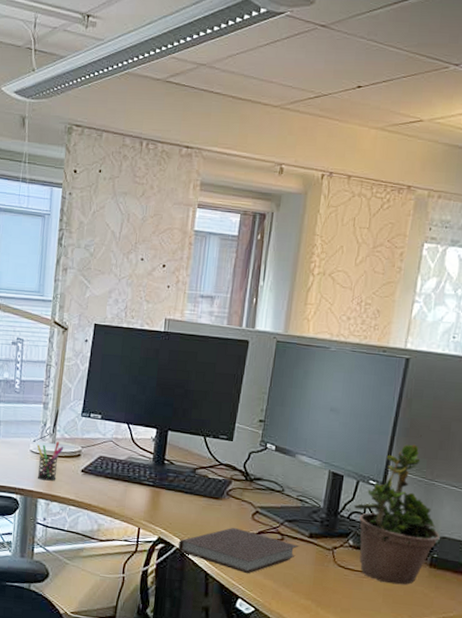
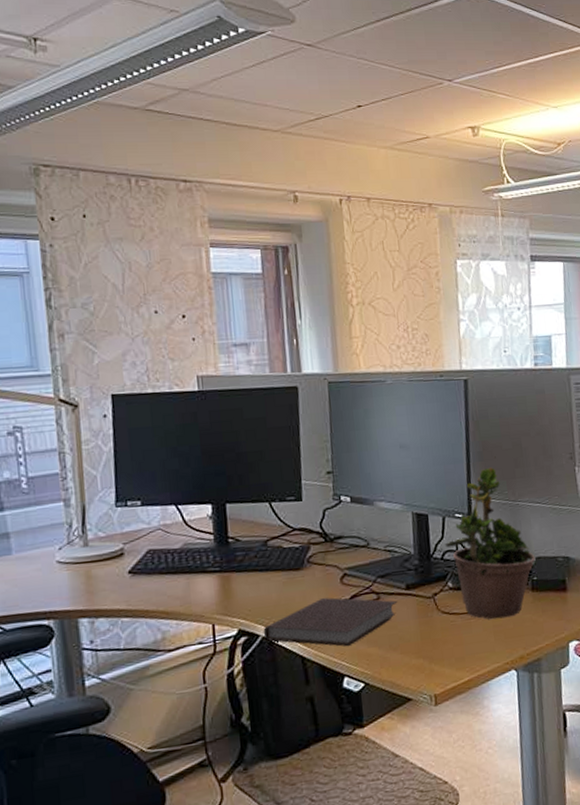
pen holder: present [36,441,64,481] -> none [64,542,101,595]

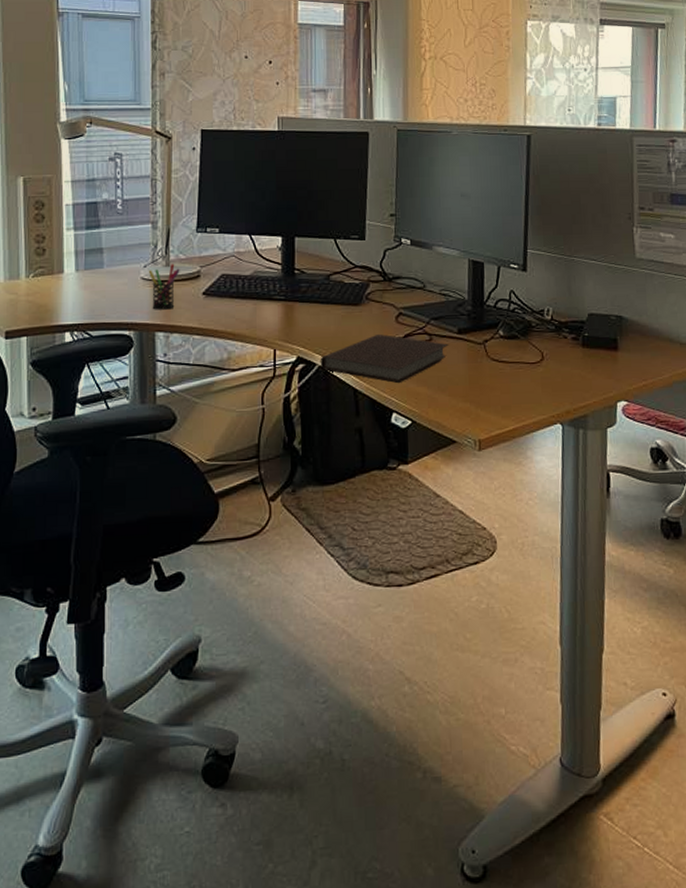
pen holder: none [64,542,101,595] -> present [148,263,180,310]
potted plant: present [444,456,536,620] -> none [498,211,588,371]

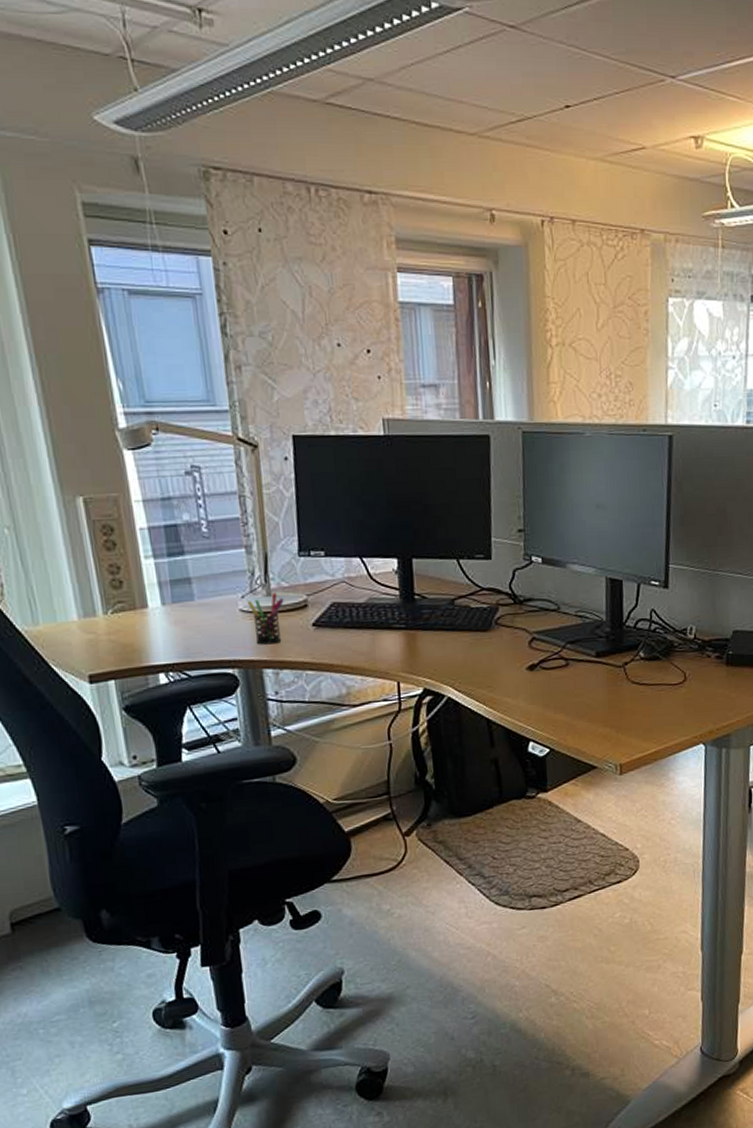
notebook: present [320,334,449,384] -> none [448,661,587,712]

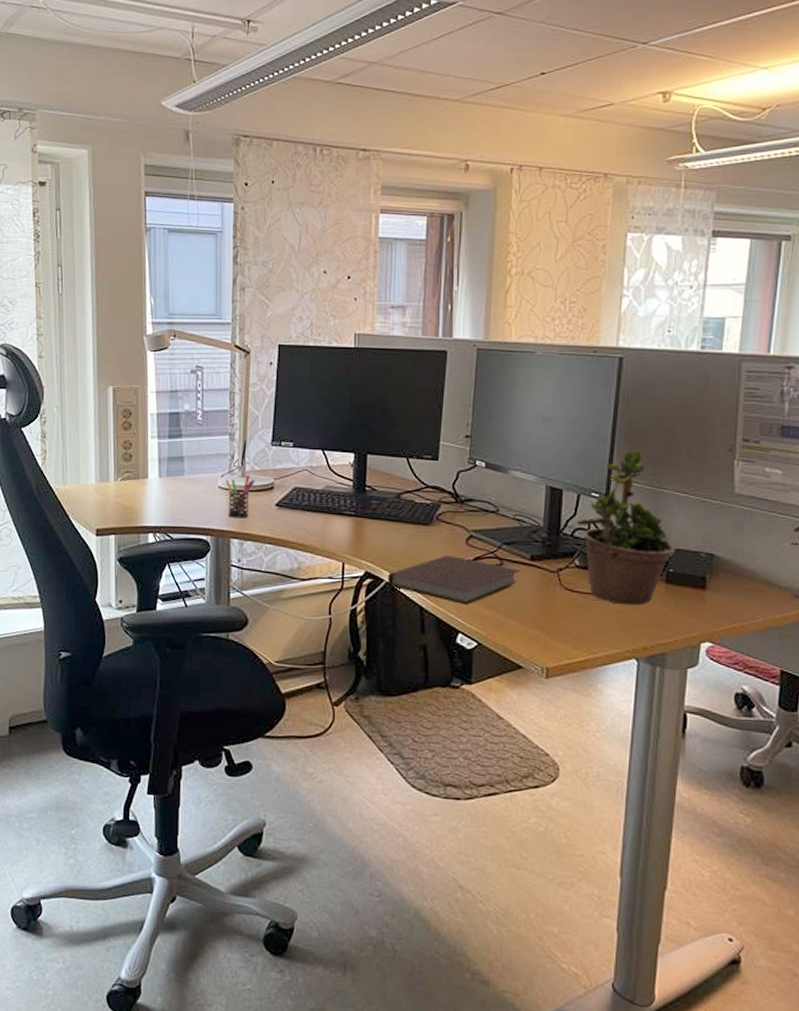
notebook: none [448,661,587,712] -> present [387,556,520,606]
potted plant: none [638,521,732,692] -> present [576,439,674,606]

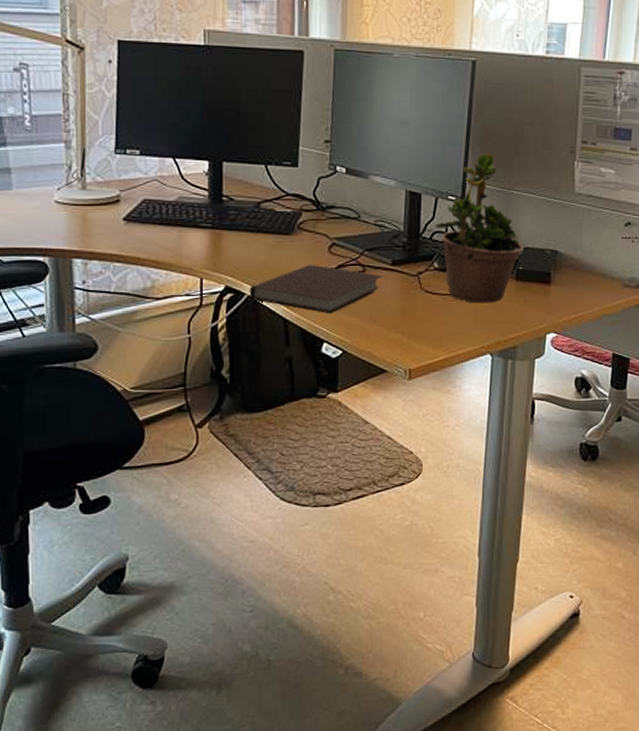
pen holder: present [225,474,255,518] -> none [62,186,98,236]

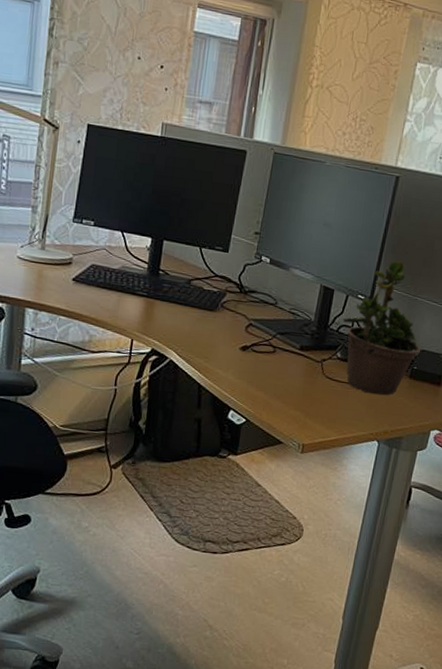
notebook: present [249,265,383,314] -> none [171,340,290,386]

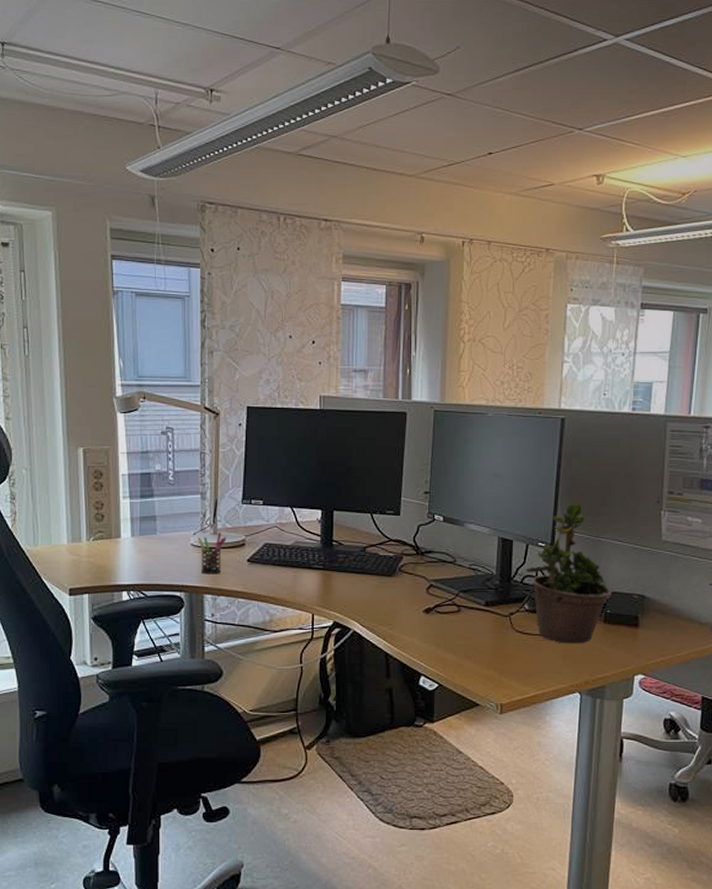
pen holder: none [24,247,54,290] -> present [197,531,227,574]

